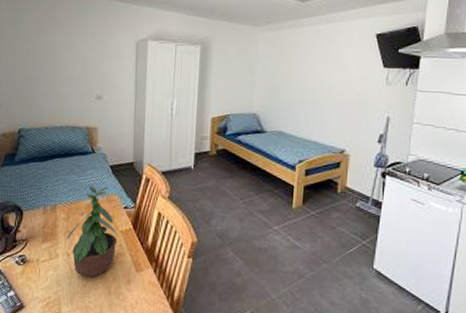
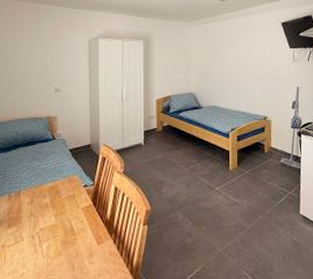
potted plant: present [67,185,119,279] -> none [31,169,80,257]

